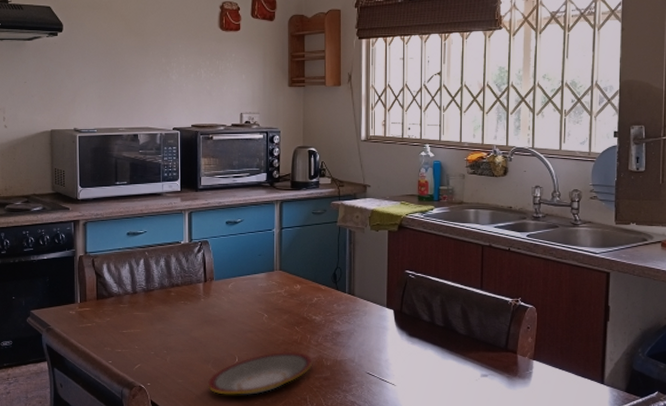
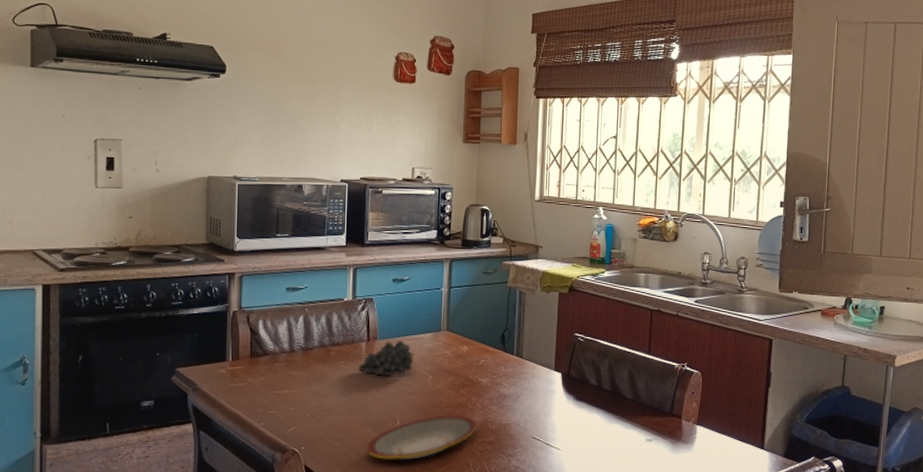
fruit: none [197,281,251,315] -> present [358,341,416,376]

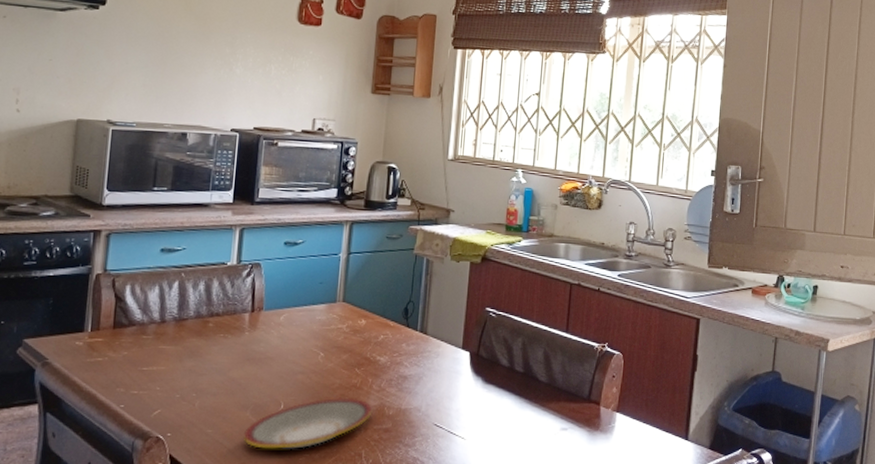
fruit: present [358,341,416,376] -> none [239,312,306,352]

